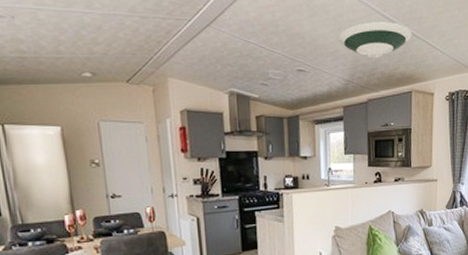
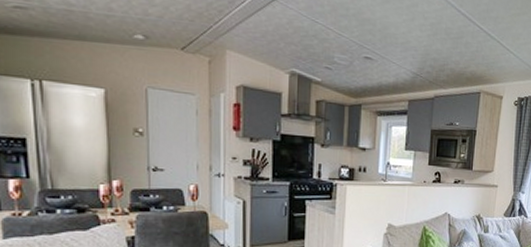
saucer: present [338,21,413,59] -> none [409,15,487,55]

